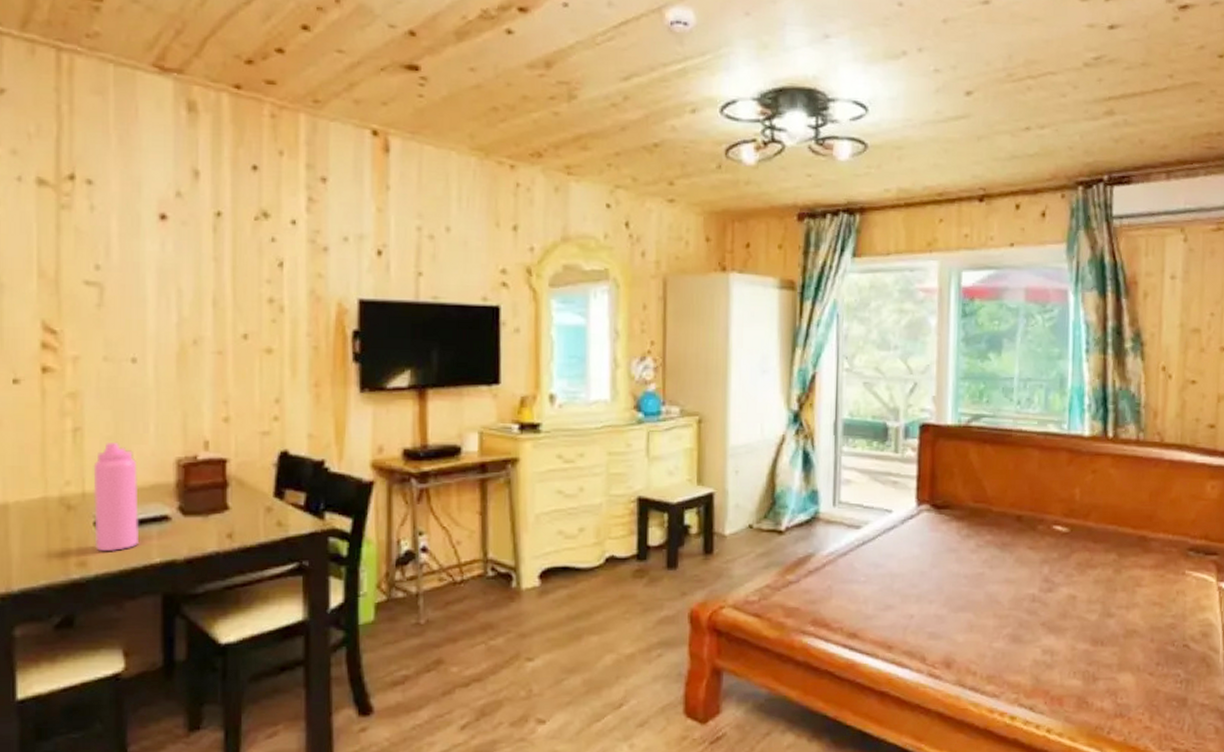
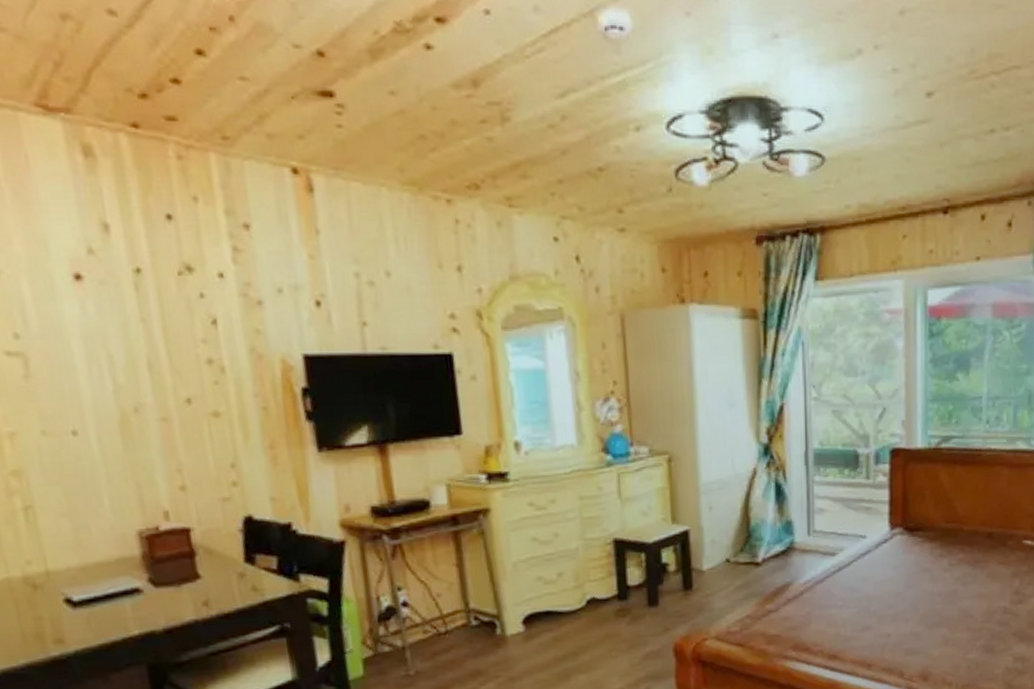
water bottle: present [93,441,140,552] -> none [52,517,115,628]

